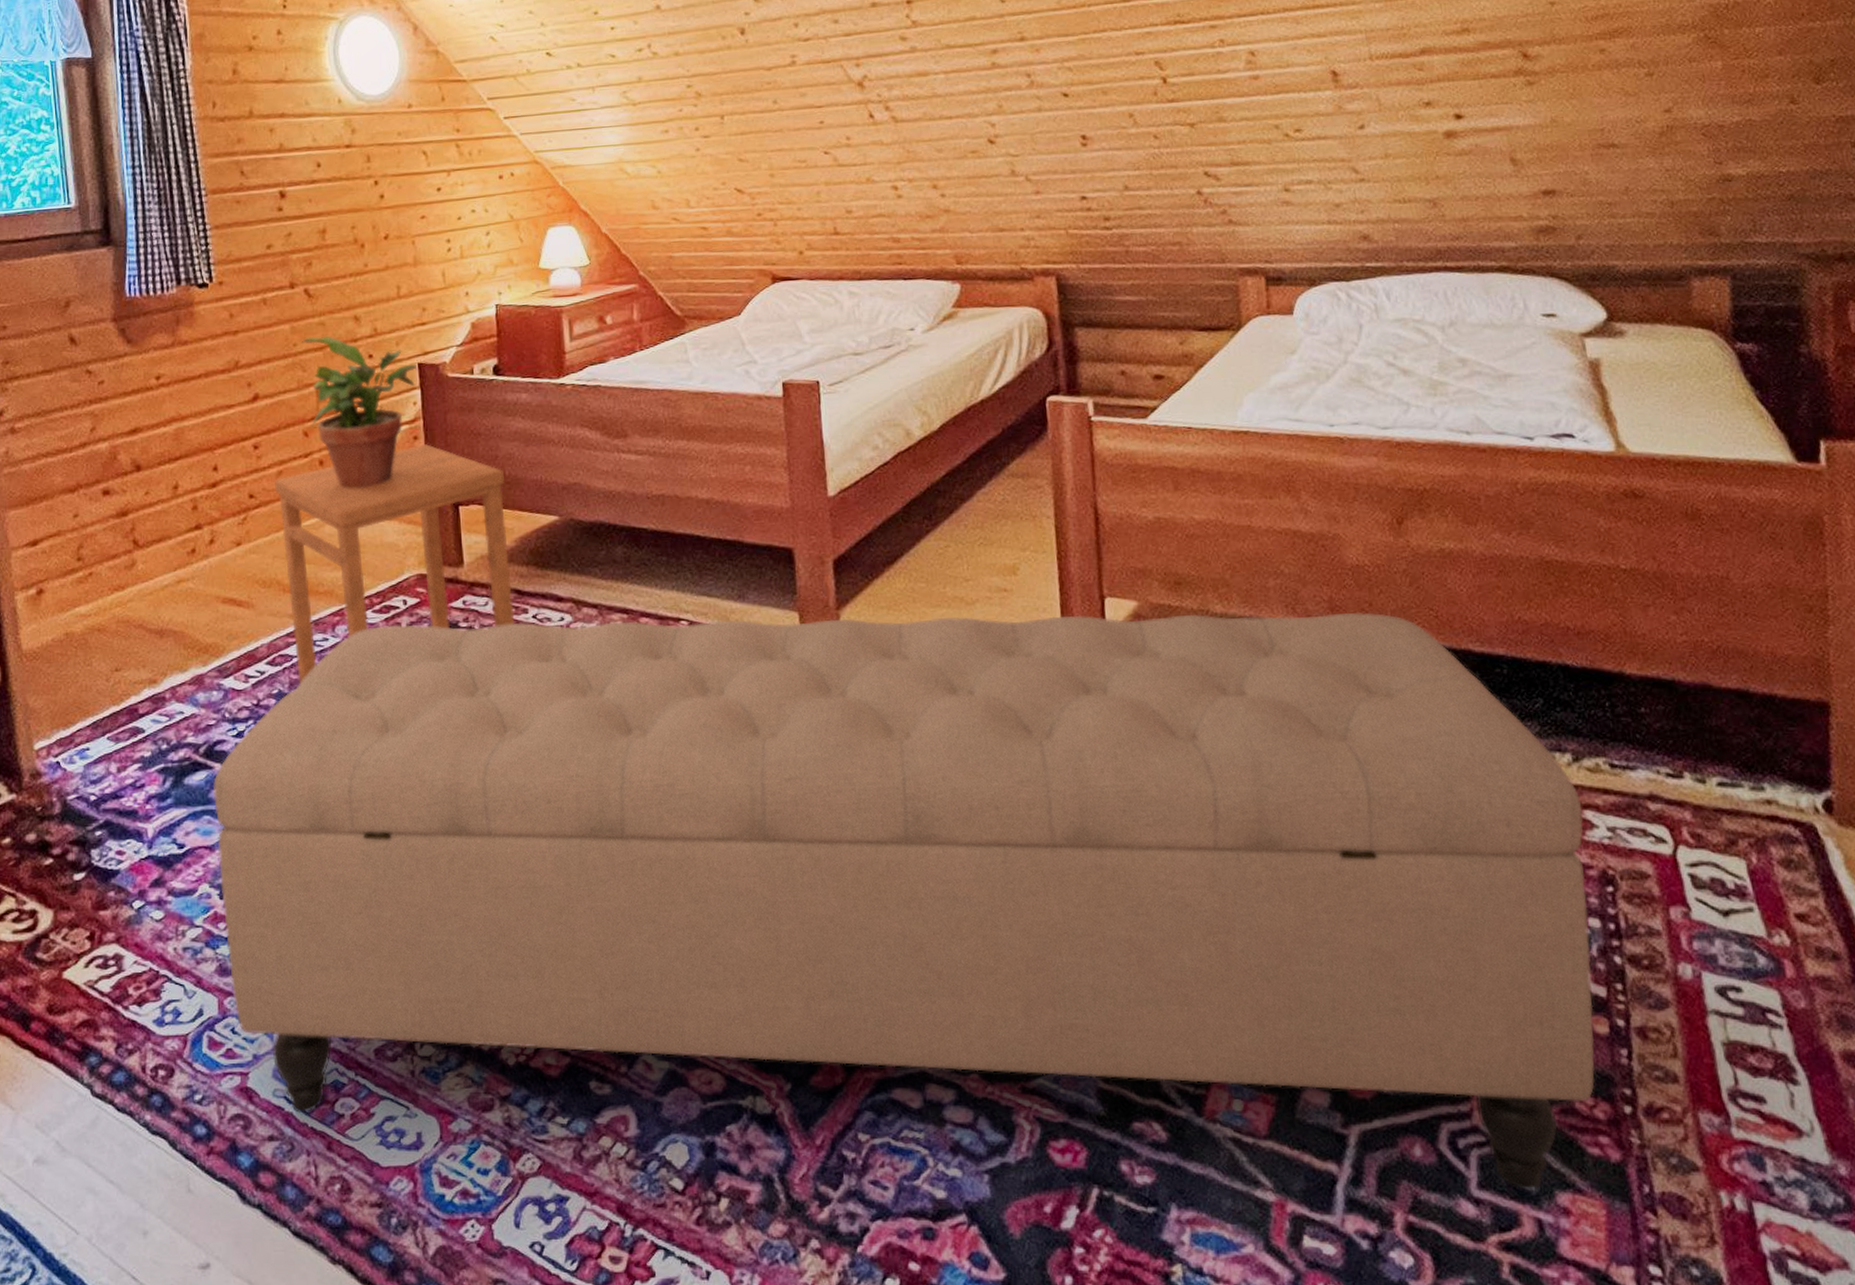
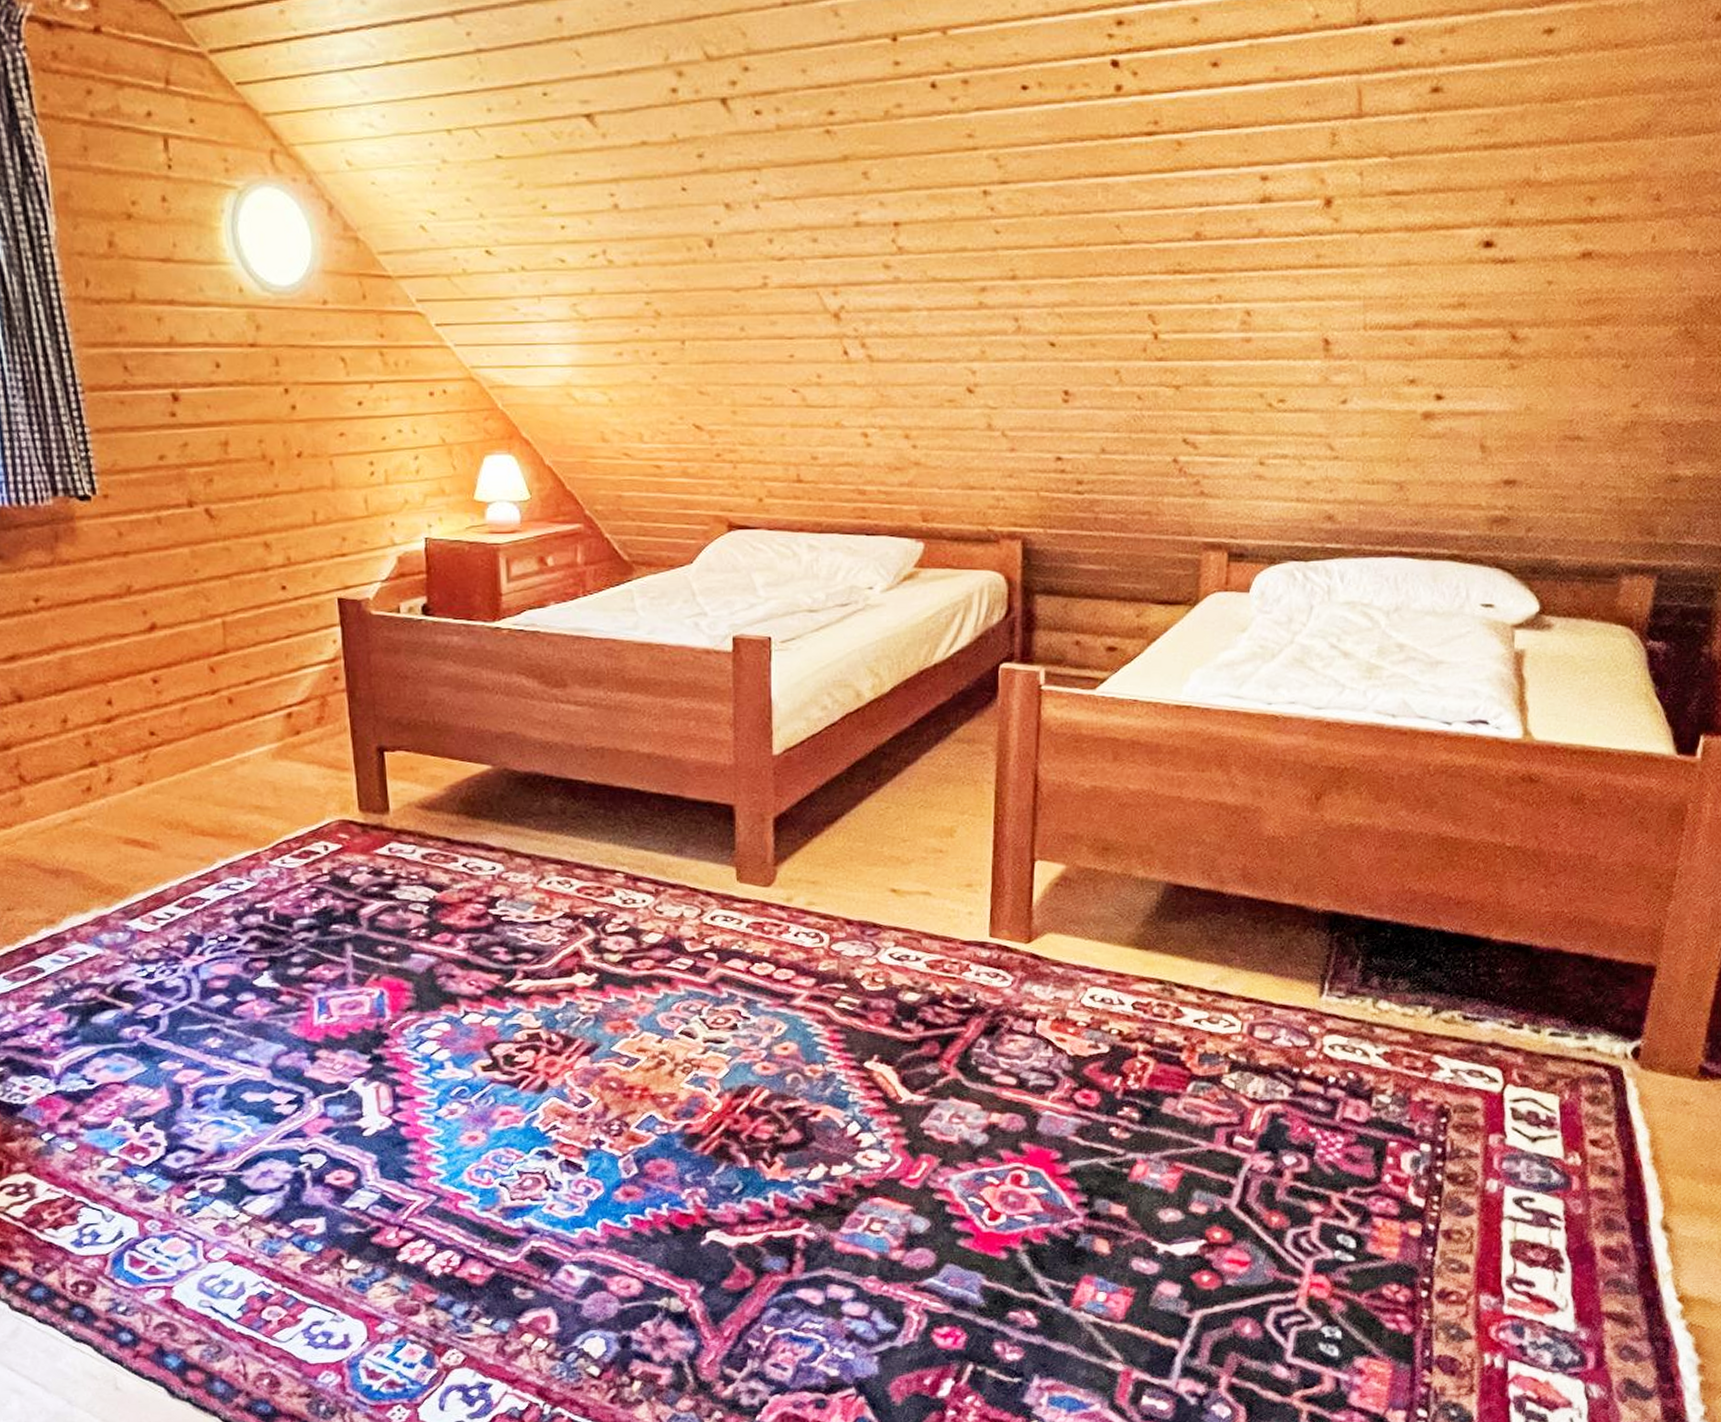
bench: present [212,612,1595,1192] -> none [123,870,1434,1358]
side table: present [274,444,515,684] -> none [178,685,444,927]
potted plant: present [302,335,417,489] -> none [204,562,336,730]

